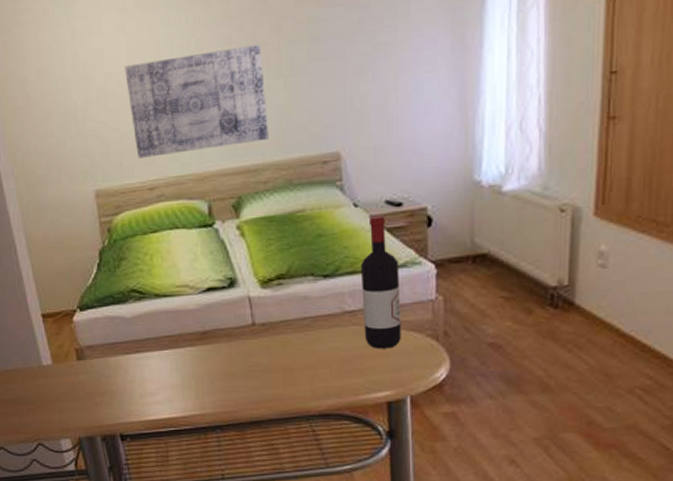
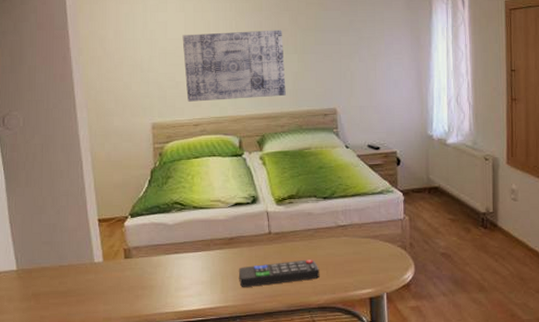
remote control: none [215,355,320,391] -> present [238,259,320,287]
wine bottle: present [360,215,401,349] -> none [350,155,379,255]

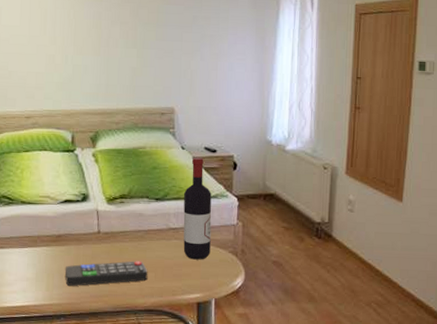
wall art: present [182,30,286,102] -> none [17,22,123,93]
wine bottle: none [350,155,379,255] -> present [183,157,212,260]

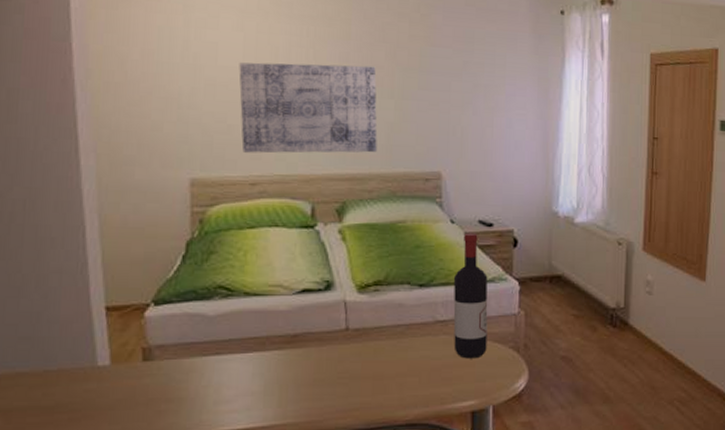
wall art: none [17,22,123,93] -> present [239,62,378,154]
remote control: present [65,261,148,286] -> none [302,363,410,399]

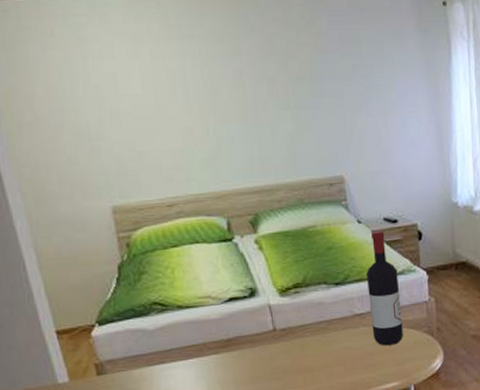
wall art: present [239,62,378,154] -> none [139,79,281,177]

